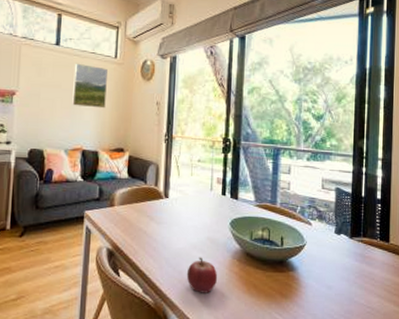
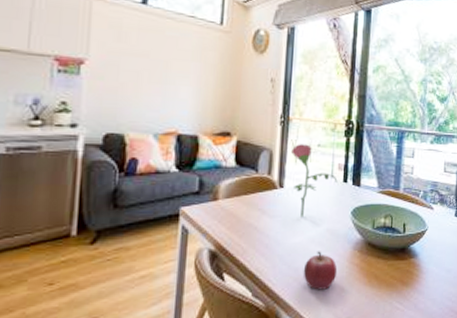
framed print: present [72,64,108,109] -> none [164,29,211,85]
flower: none [175,159,217,224] -> present [291,144,338,216]

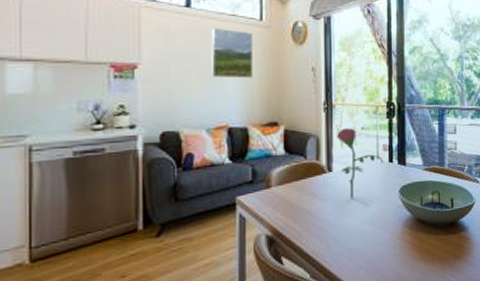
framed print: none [164,29,211,85] -> present [211,29,253,79]
fruit: present [303,251,338,290] -> none [357,230,390,269]

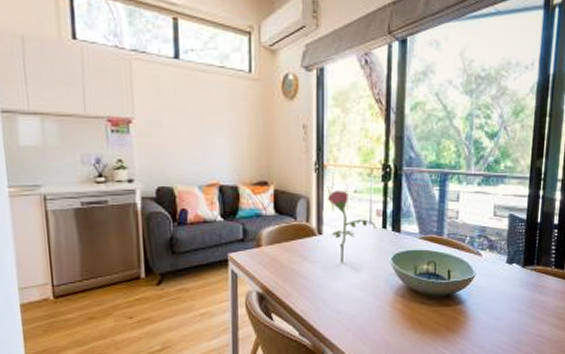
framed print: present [211,29,253,79] -> none [200,82,242,135]

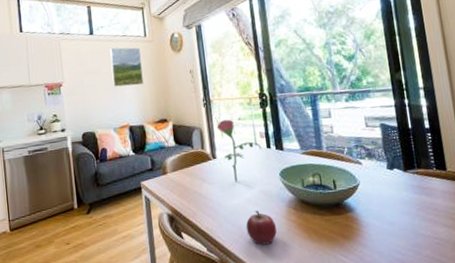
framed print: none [200,82,242,135] -> present [109,47,144,87]
fruit: none [346,296,380,332] -> present [246,210,277,245]

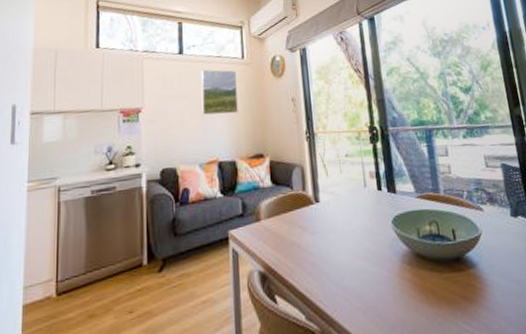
flower: present [217,119,262,181] -> none [321,156,372,231]
fruit: present [246,210,277,245] -> none [352,266,390,311]

